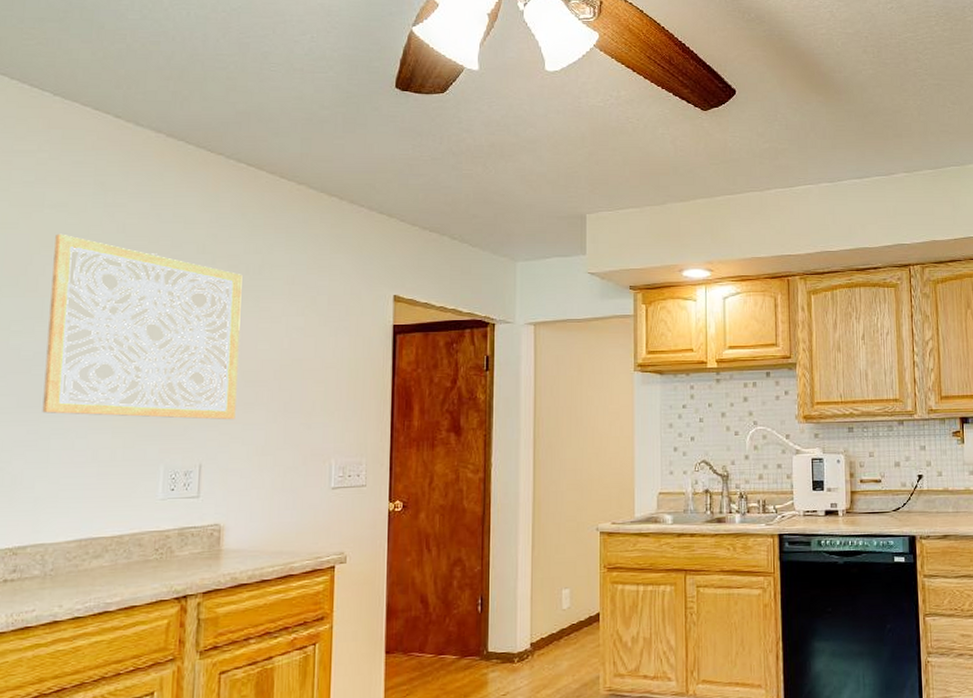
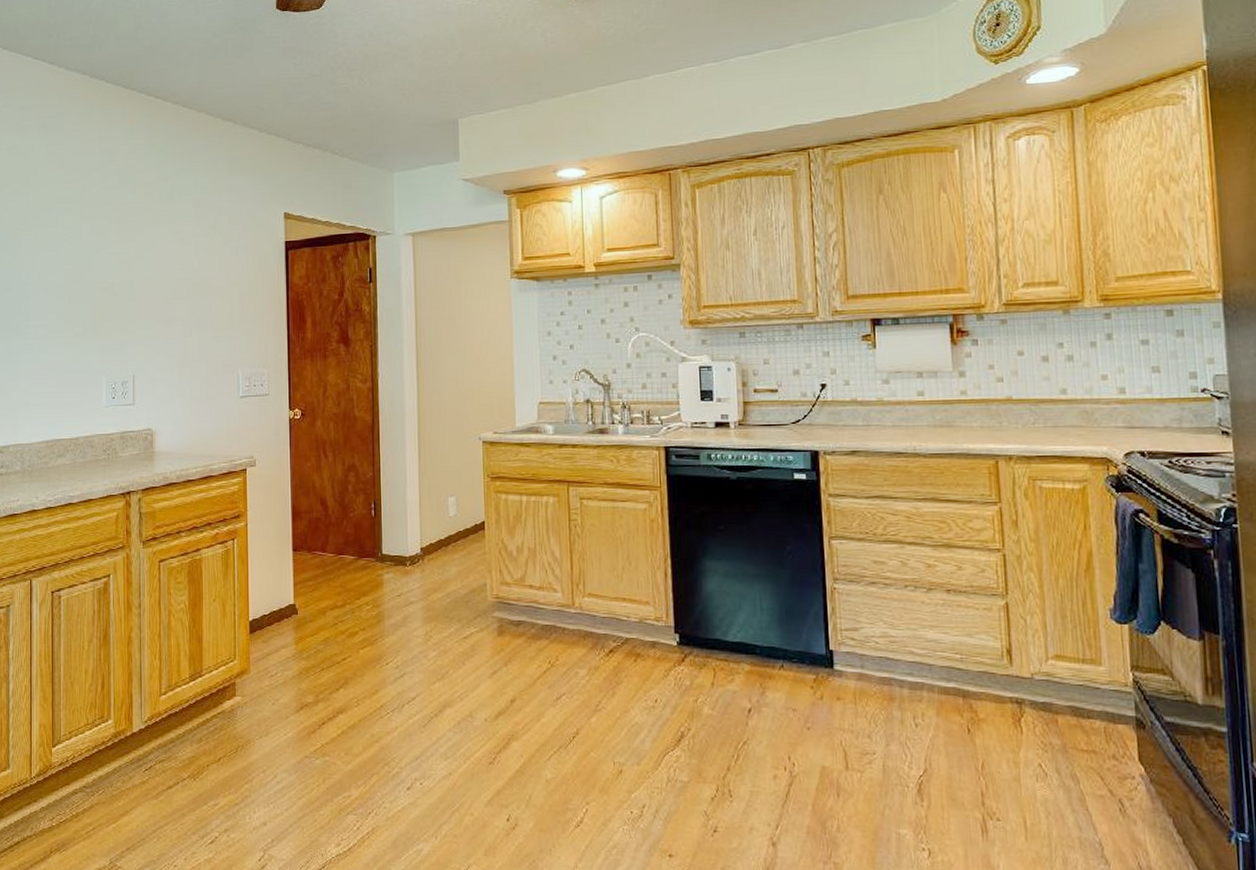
wall art: present [42,233,242,419] -> none [12,173,159,335]

